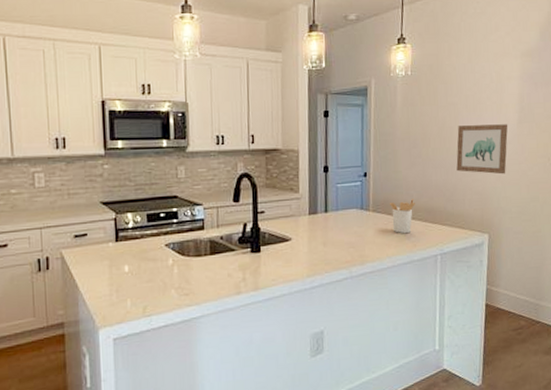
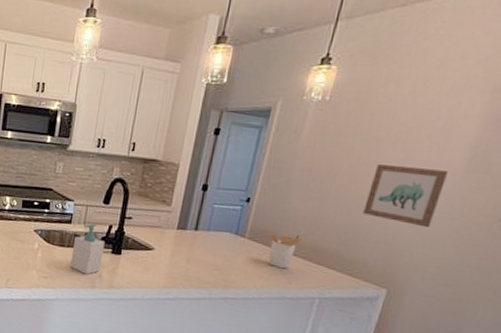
soap bottle: none [210,225,243,281] -> present [70,223,105,275]

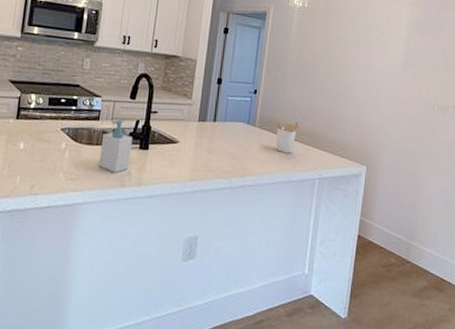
wall art: present [363,164,449,228] -> none [342,60,394,111]

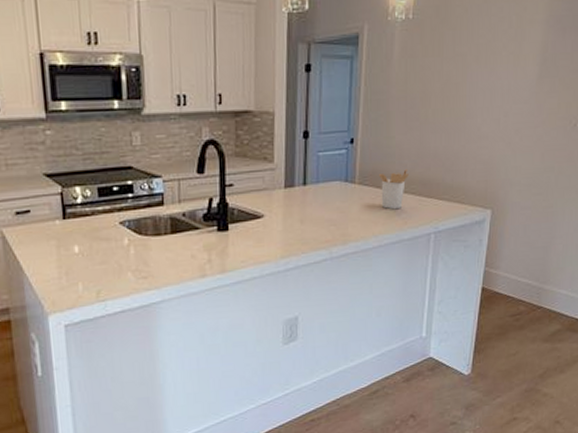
soap bottle: present [99,119,133,173] -> none [170,200,209,263]

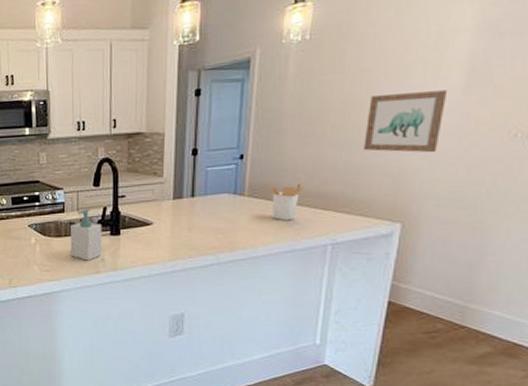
soap bottle: none [170,200,209,263] -> present [70,208,102,261]
wall art: none [460,79,526,140] -> present [364,90,448,153]

